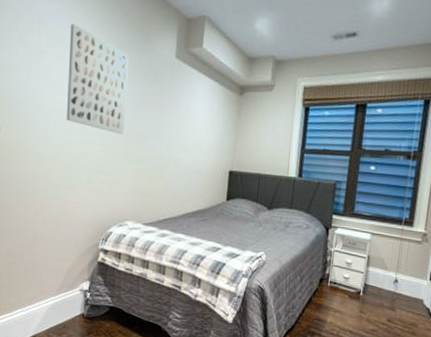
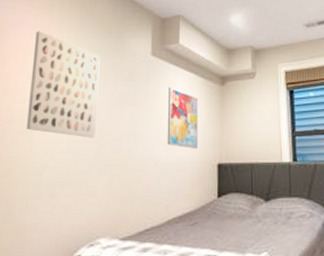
wall art: none [185,93,217,154] -> present [167,87,198,148]

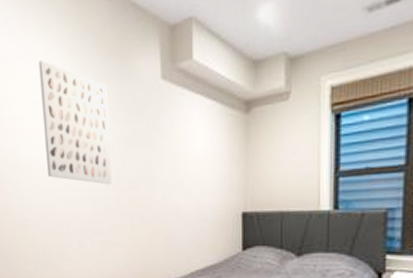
wall art: present [167,87,198,148] -> none [183,120,220,195]

